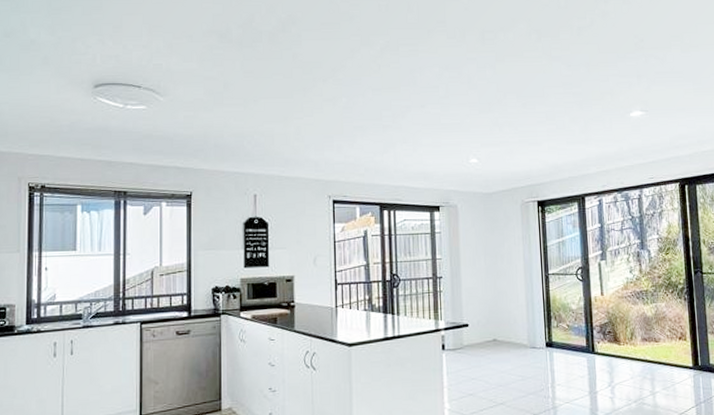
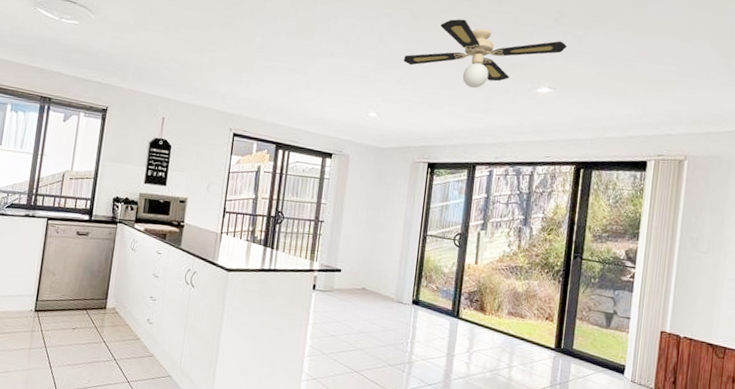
ceiling fan: none [495,55,651,121] -> present [403,19,568,89]

